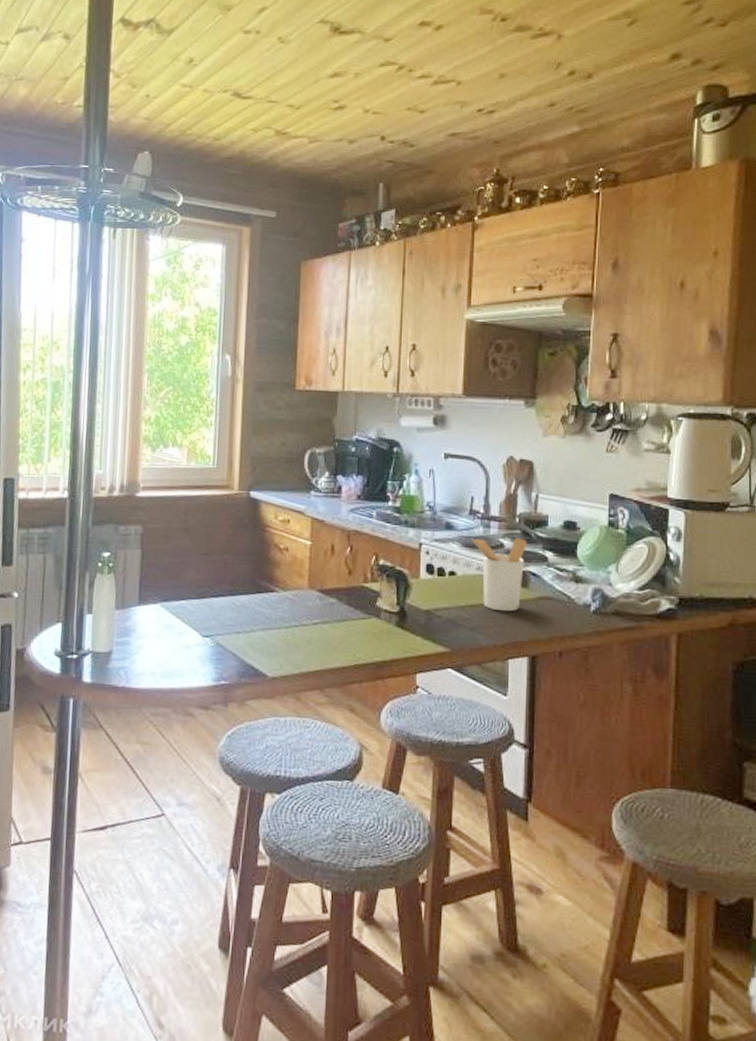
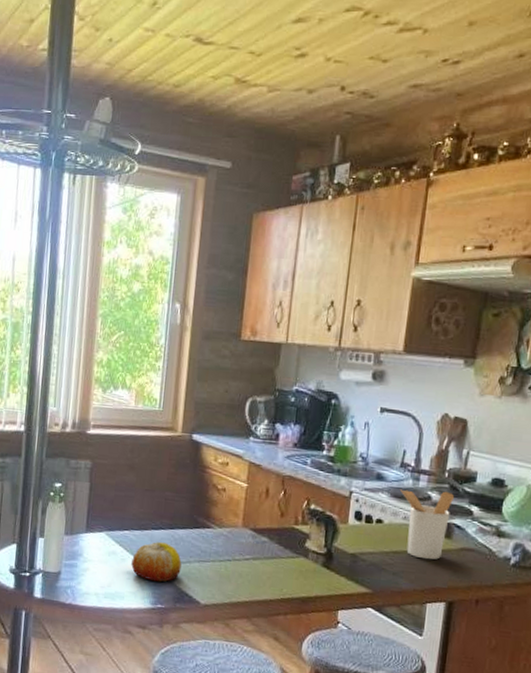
fruit: none [190,611,245,656] -> present [131,542,182,582]

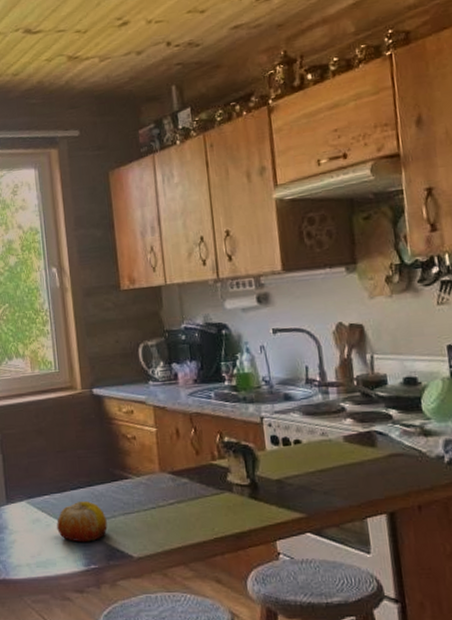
utensil holder: present [399,489,455,560] -> none [310,399,370,473]

